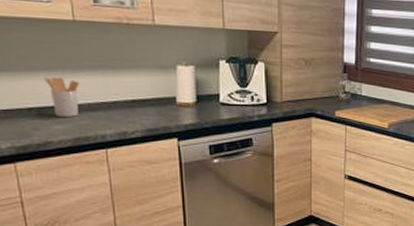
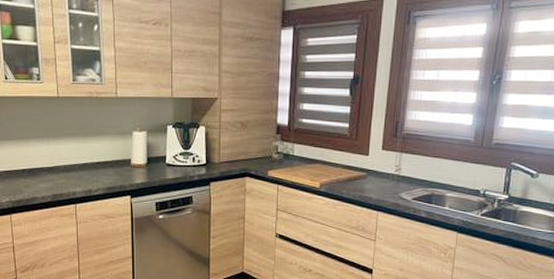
utensil holder: present [43,77,80,117] -> none [34,144,59,177]

